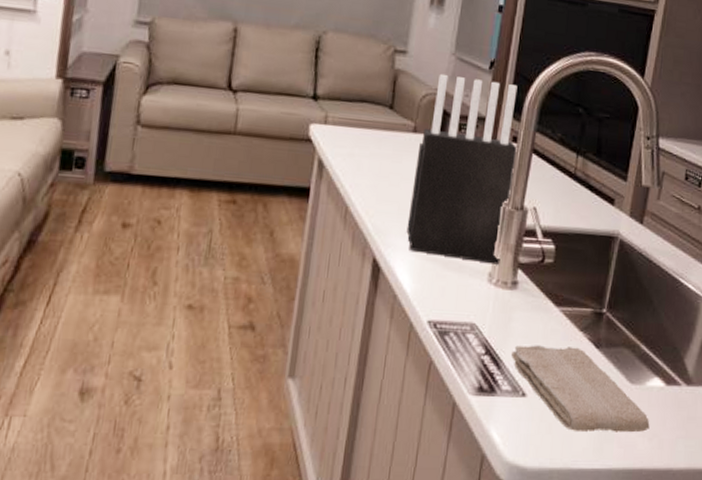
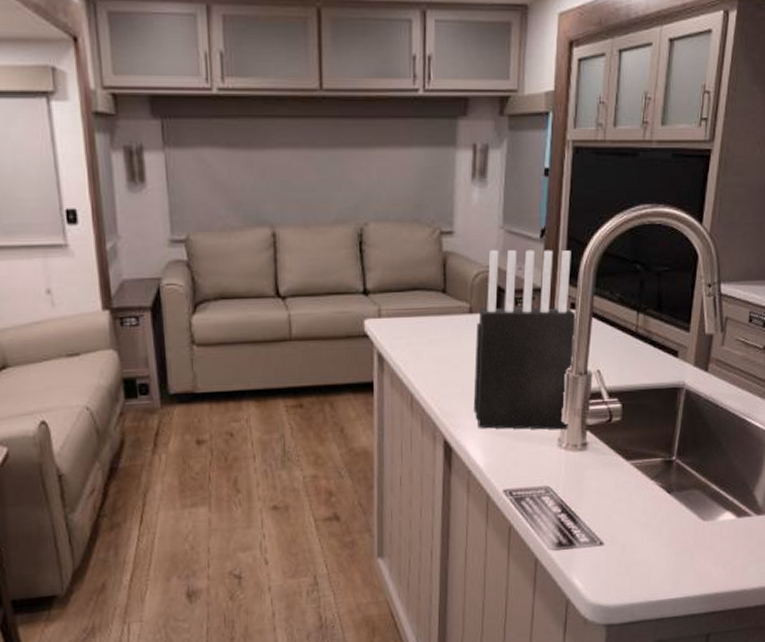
washcloth: present [512,345,650,433] -> none [587,495,723,569]

